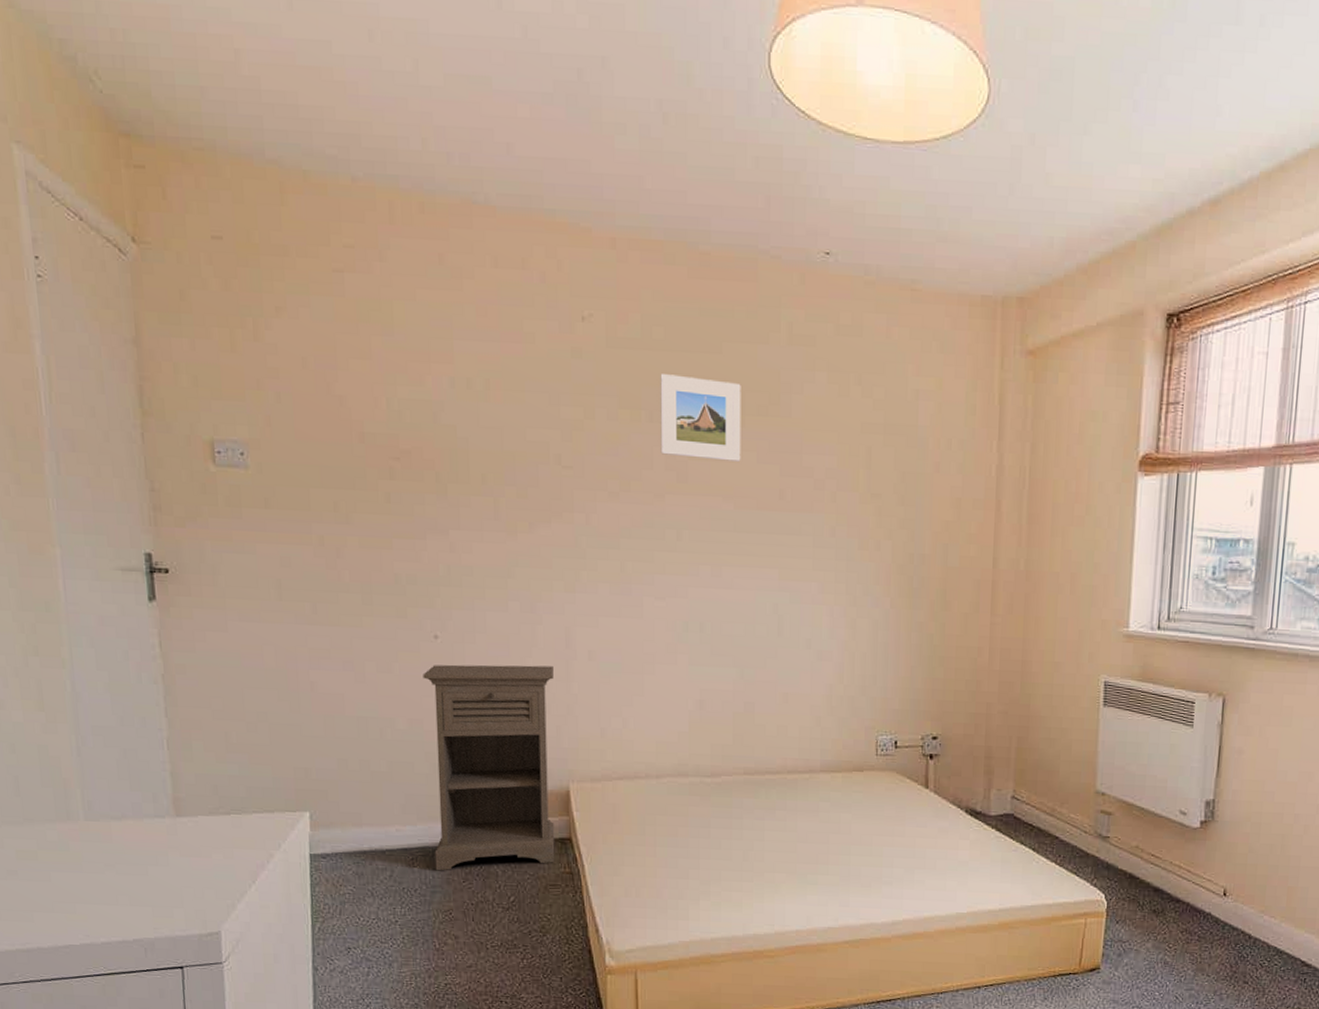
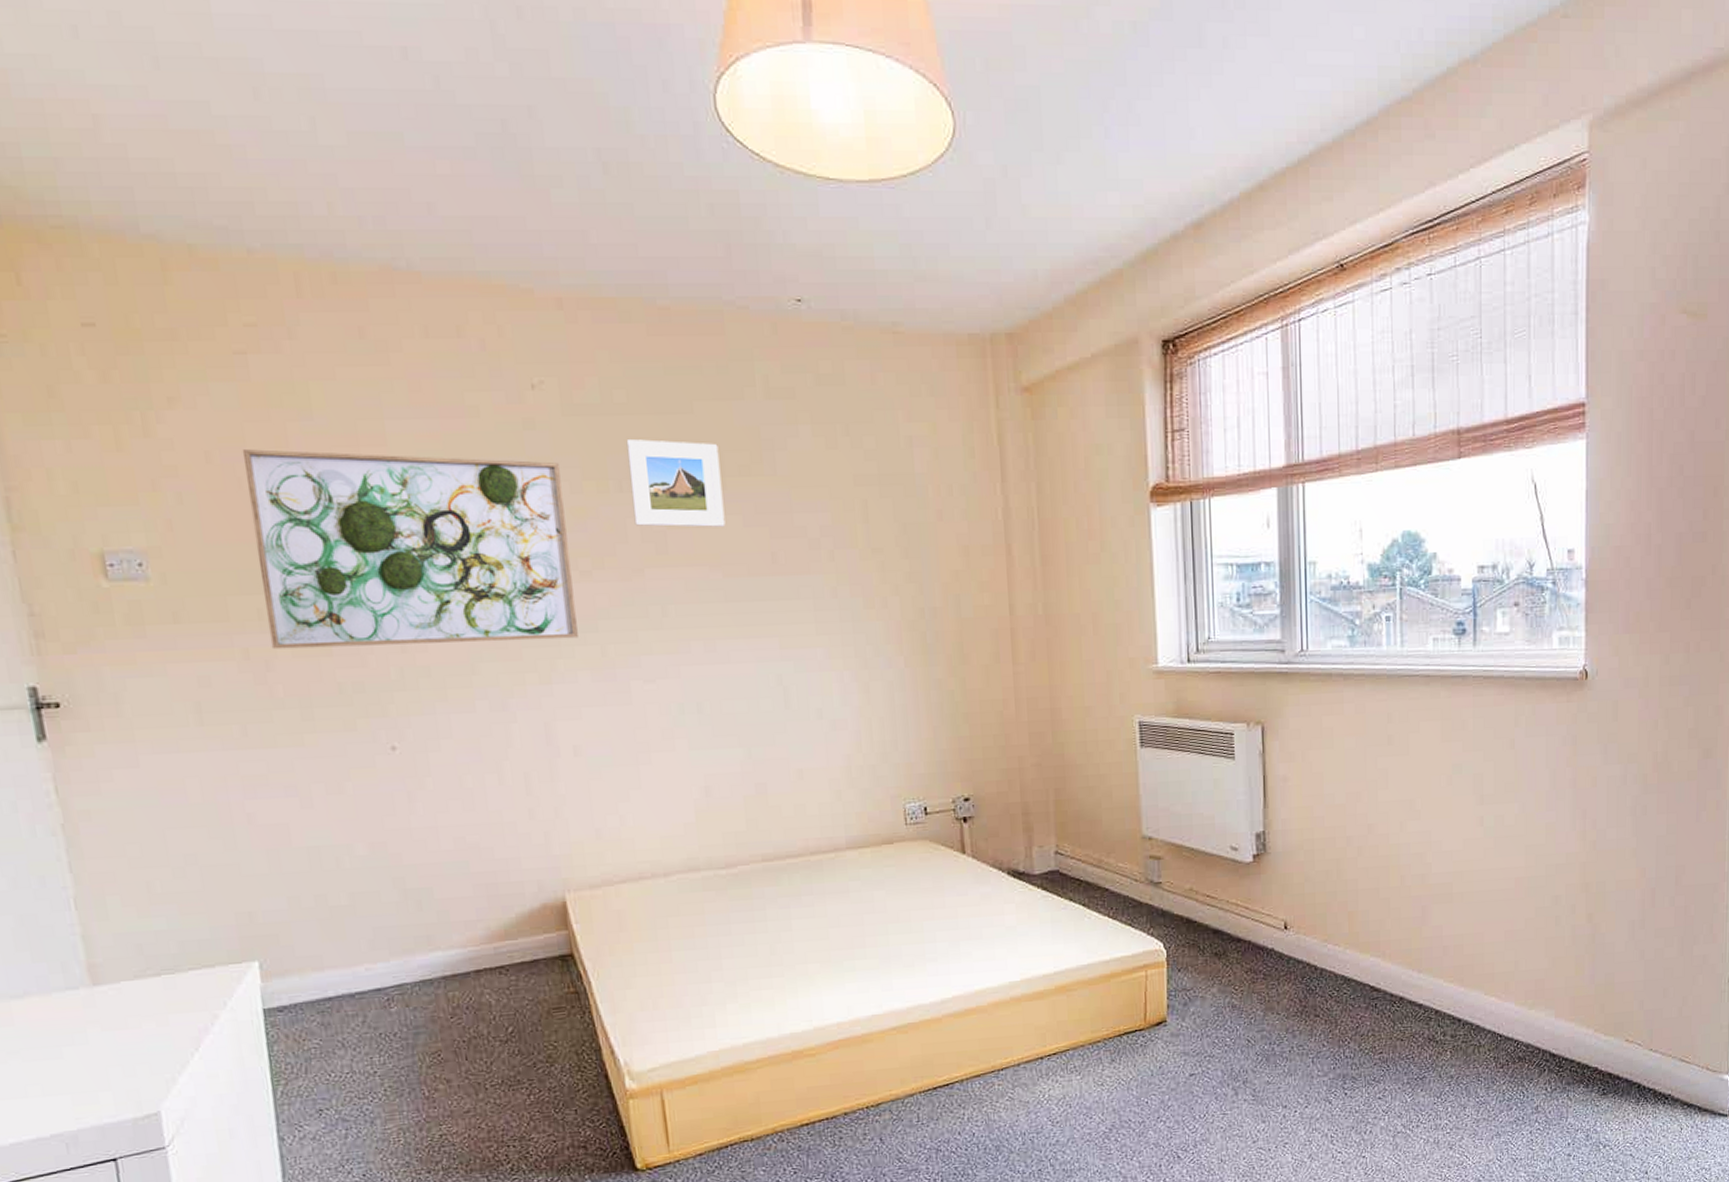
wall art: none [333,358,602,553] -> present [242,449,578,650]
nightstand: present [423,664,555,871] -> none [381,767,556,1010]

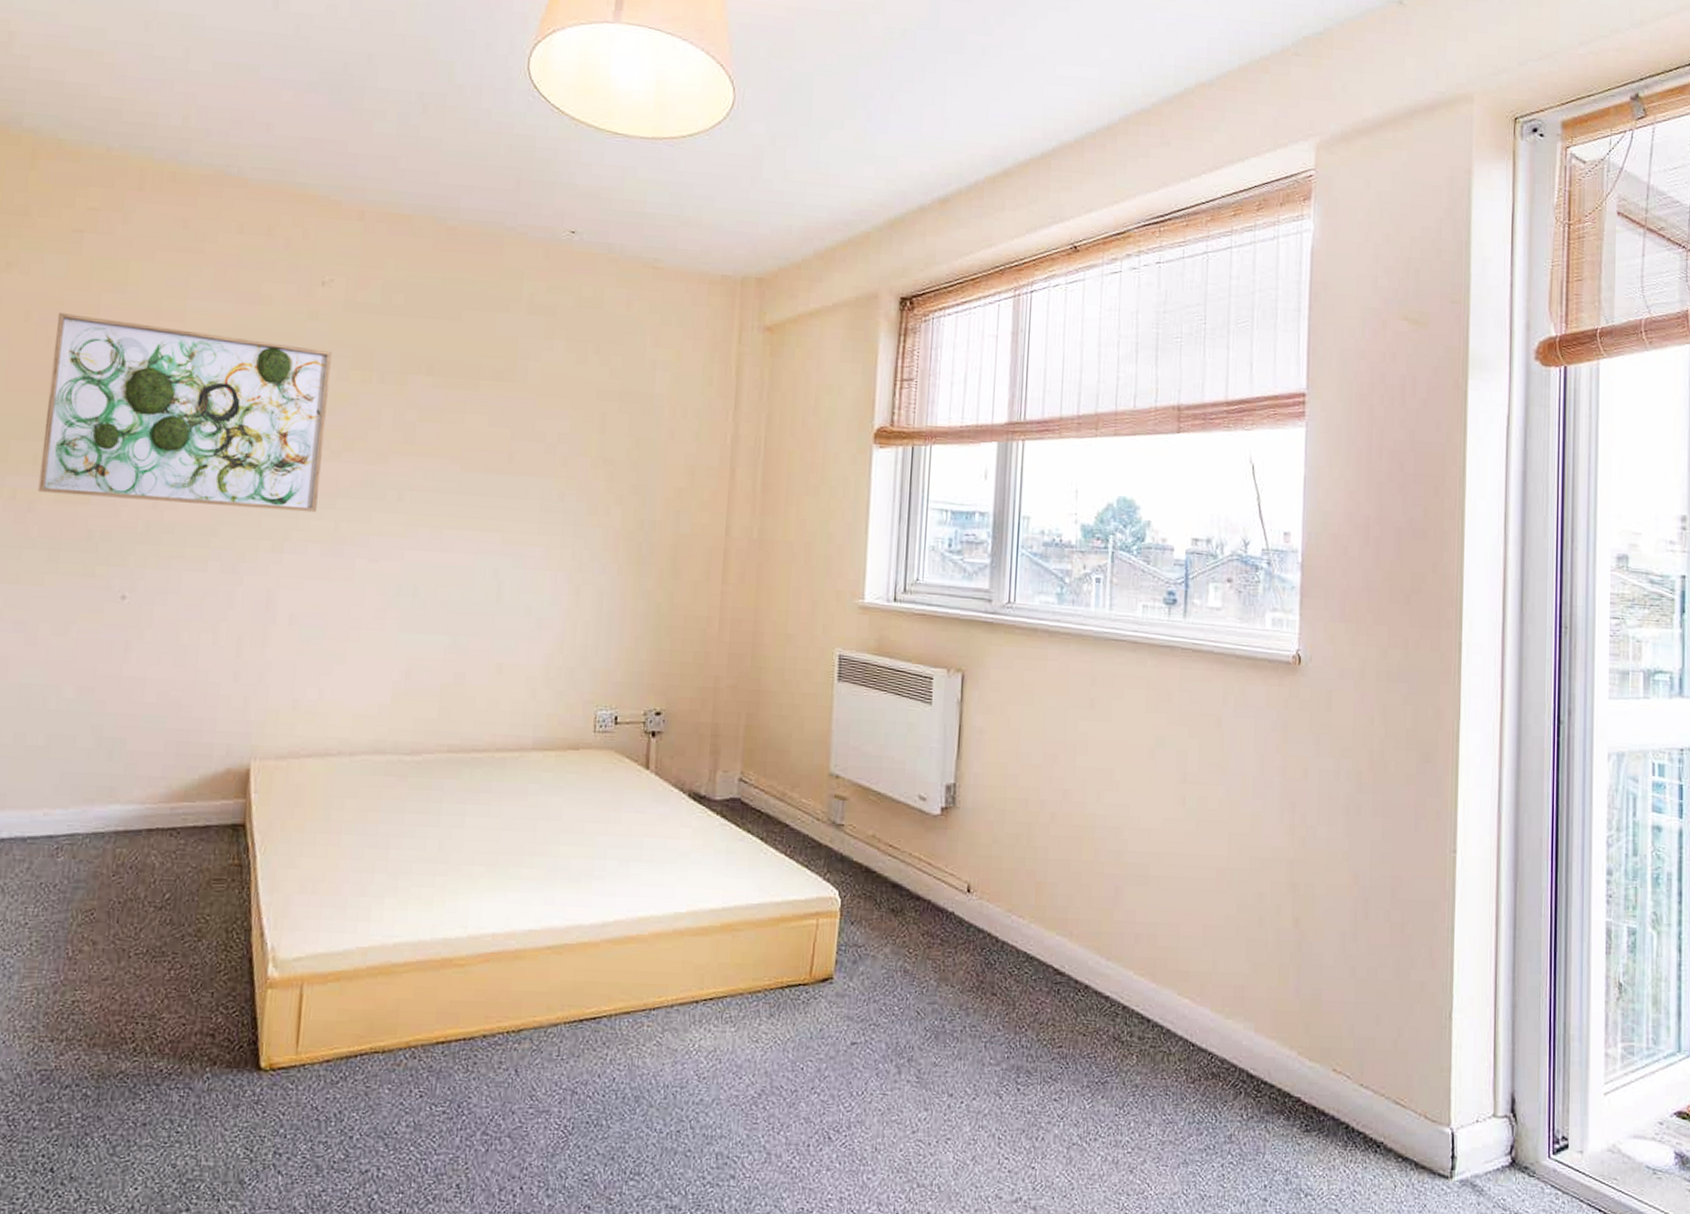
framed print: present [626,439,725,527] -> none [389,338,478,424]

